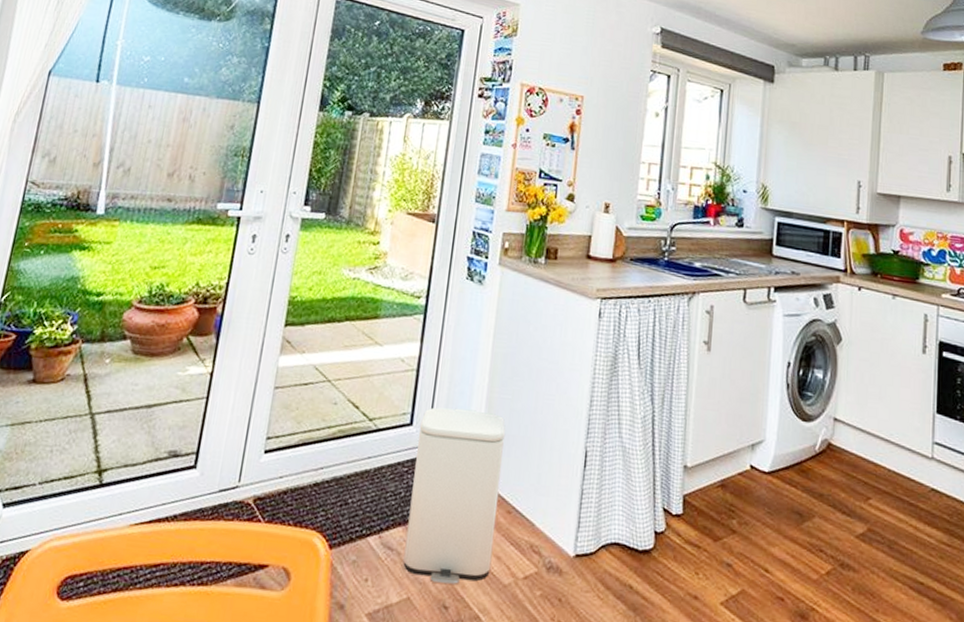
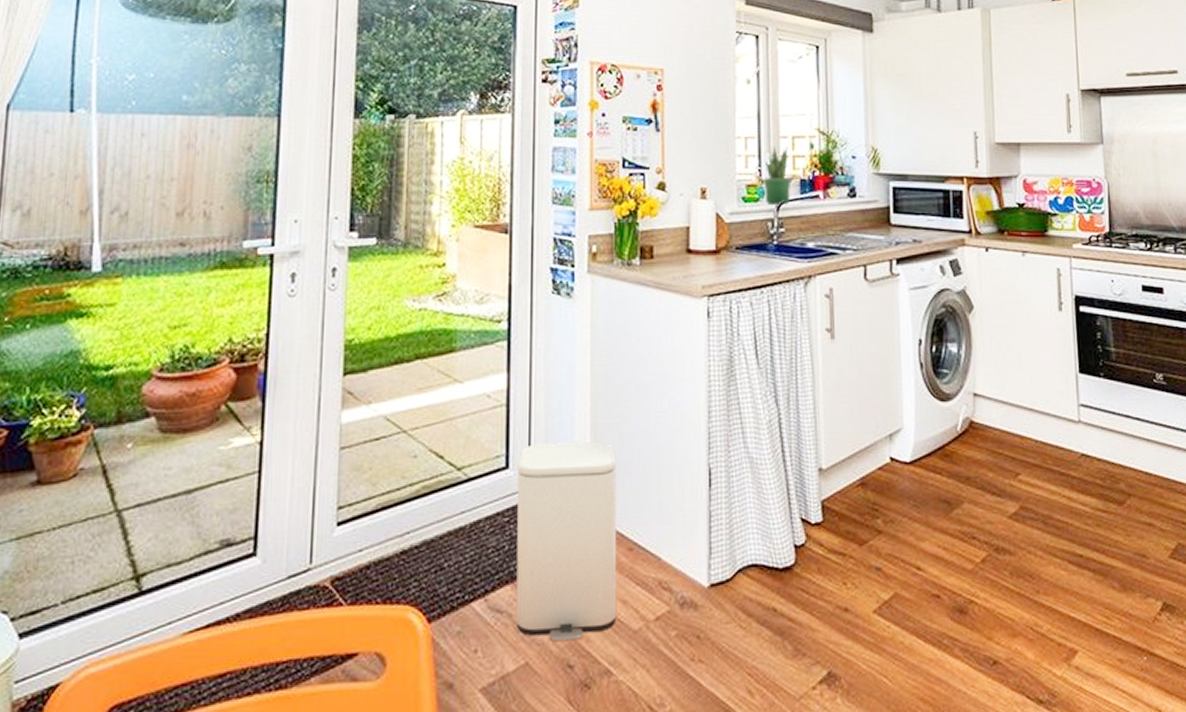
planter: none [660,173,687,227] -> present [763,146,792,206]

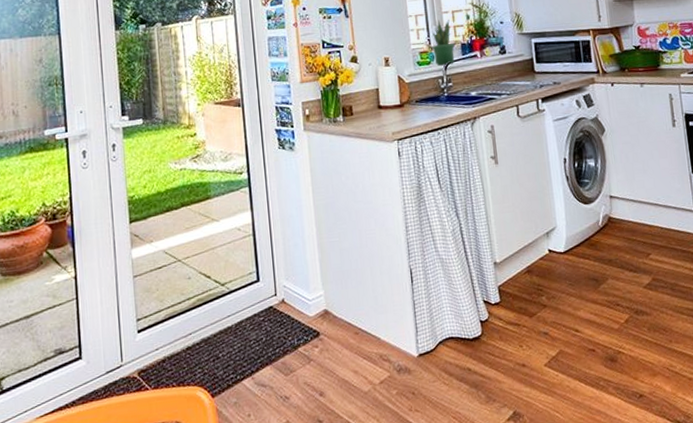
pedal bin: present [516,441,617,642] -> none [265,256,351,405]

